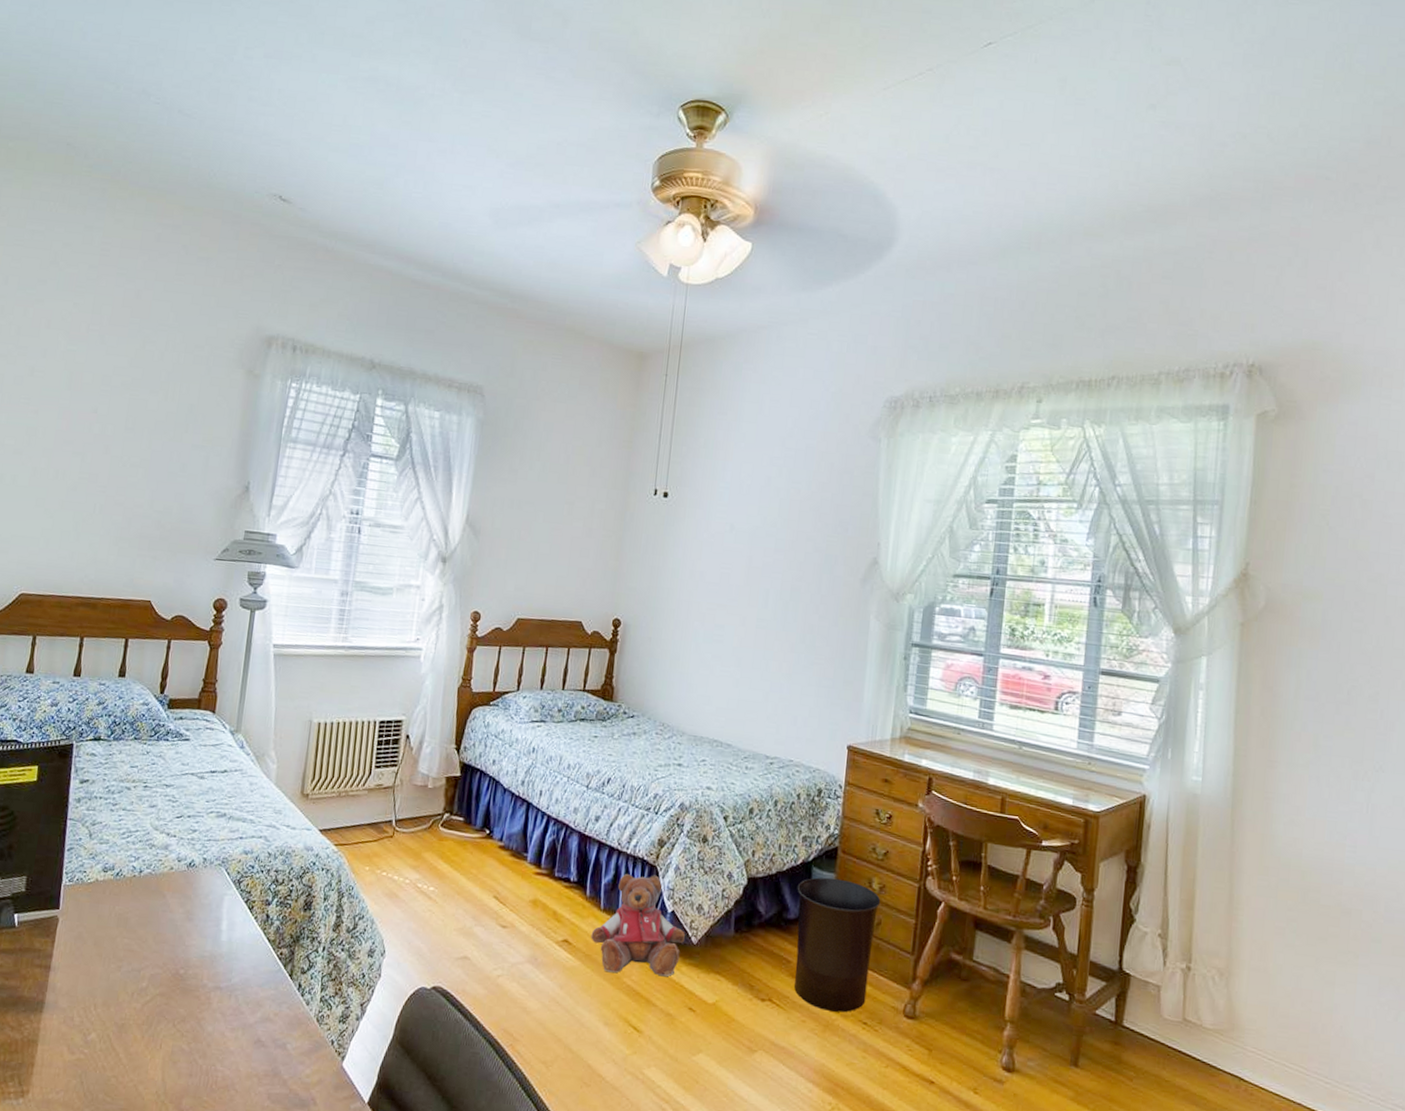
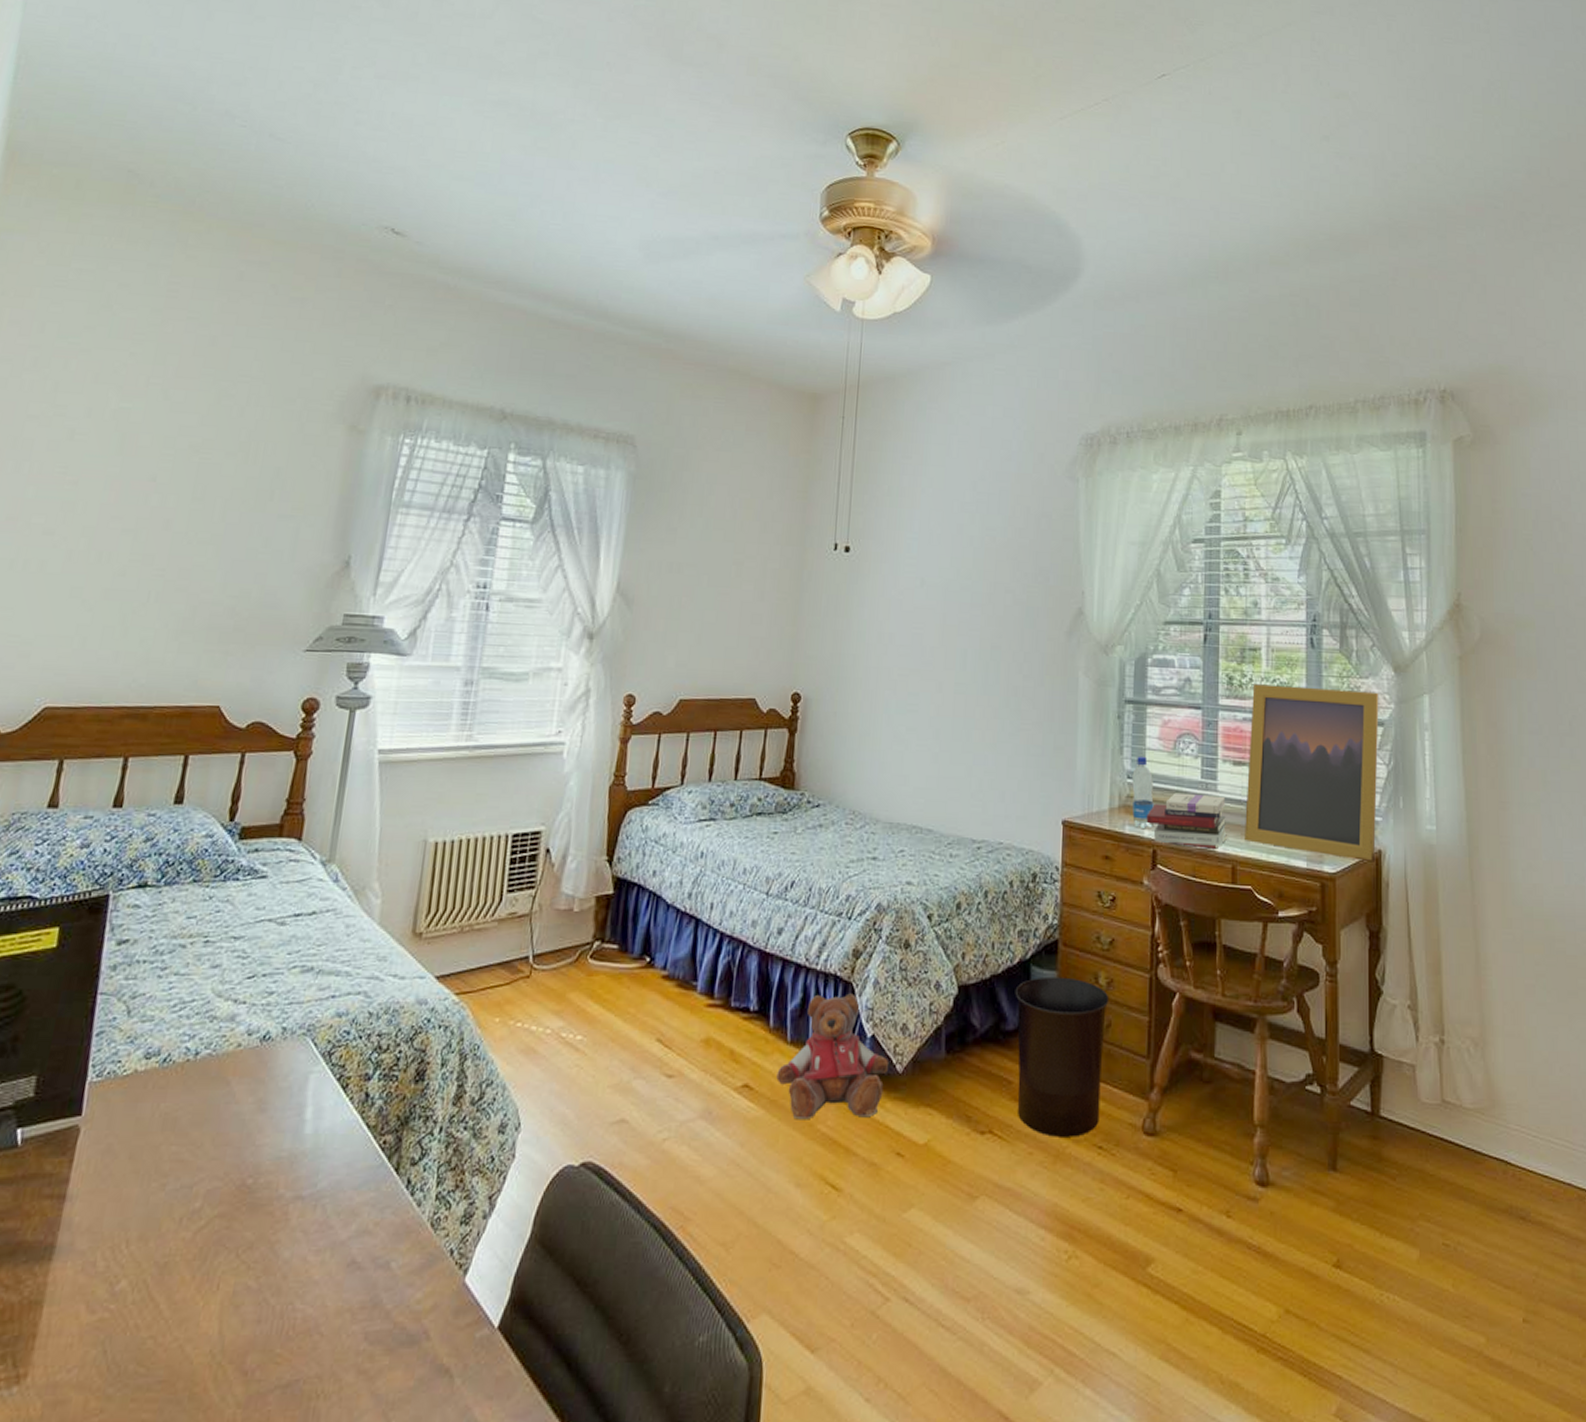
bottle: none [912,694,934,759] -> present [1132,756,1154,830]
books: none [924,729,1000,781] -> present [1146,792,1228,849]
picture frame: none [1014,636,1157,806] -> present [1243,684,1379,863]

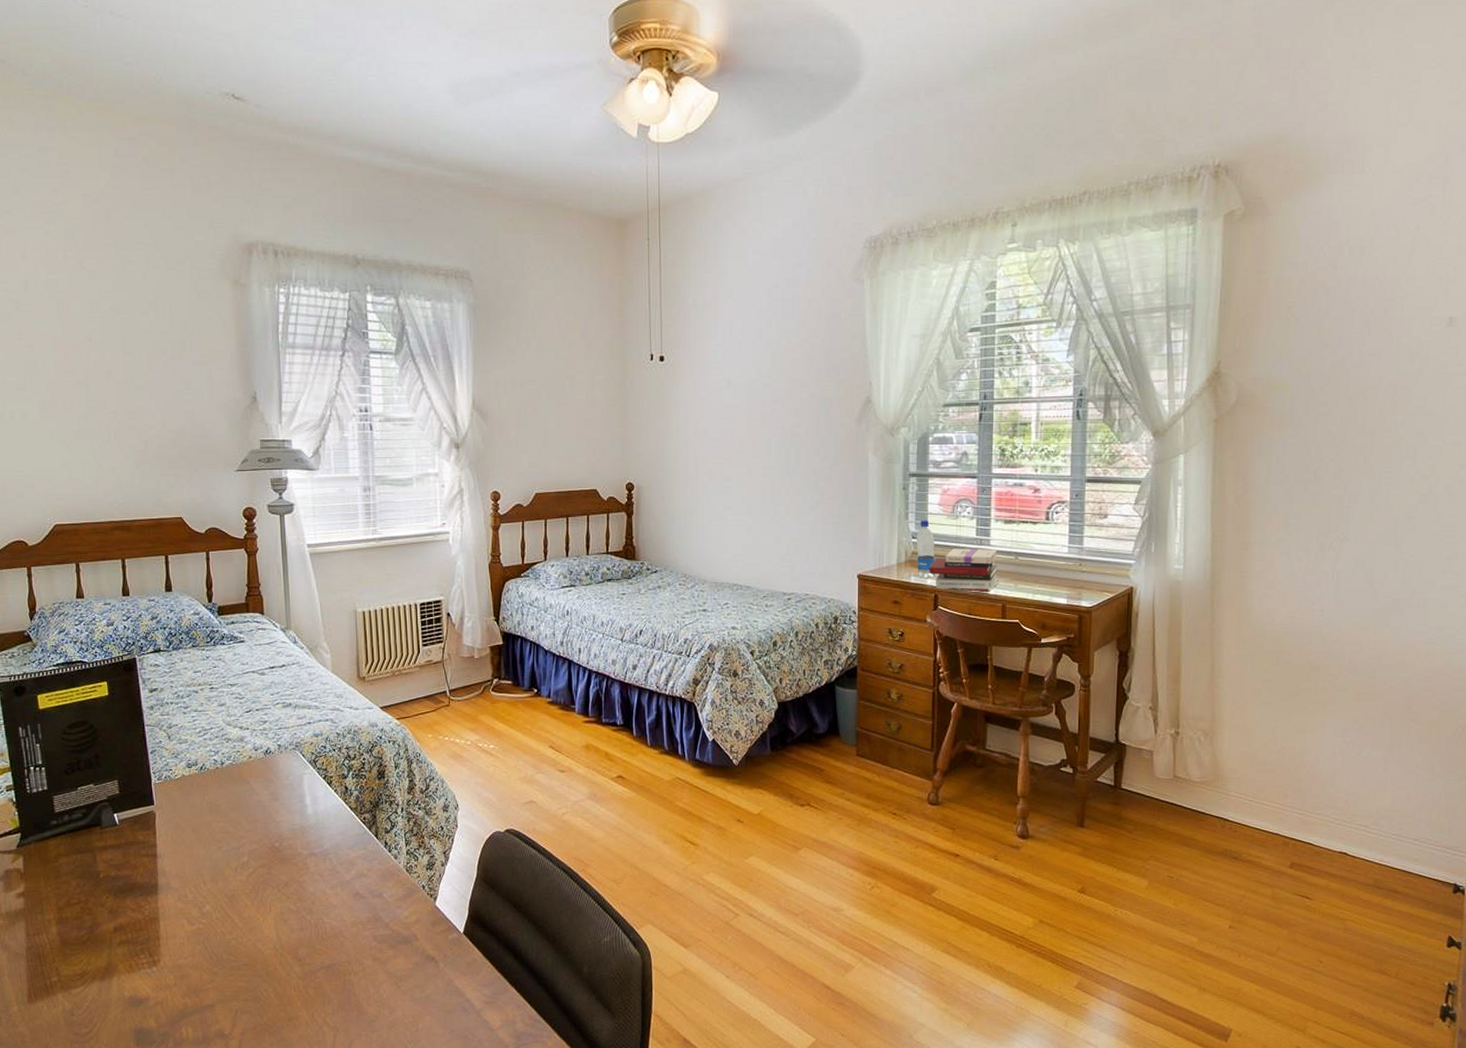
teddy bear: present [776,993,888,1120] -> none [642,710,726,799]
waste bin: present [1015,976,1109,1137] -> none [823,694,900,807]
picture frame: present [1243,684,1379,863] -> none [1012,454,1138,597]

